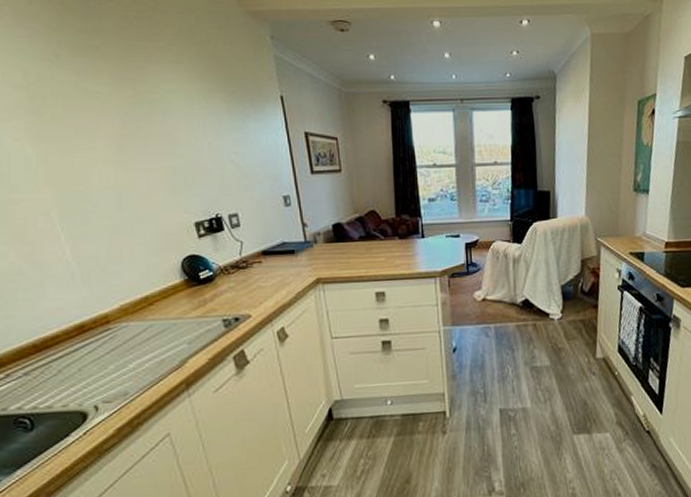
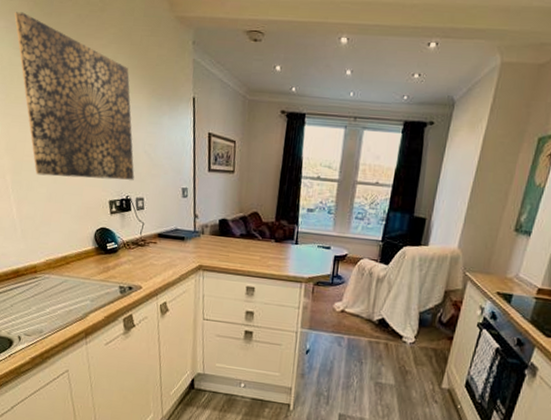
wall art: none [36,17,223,206] -> present [14,12,135,180]

